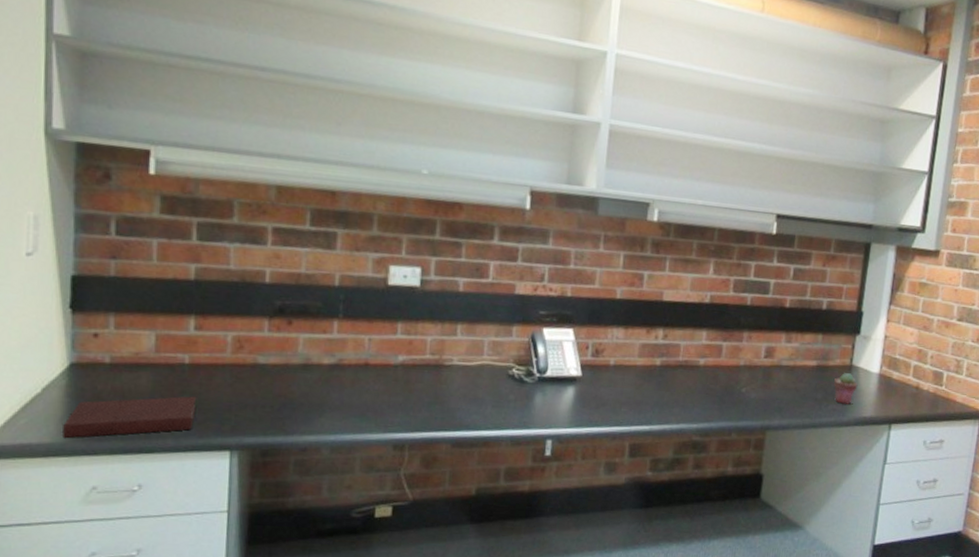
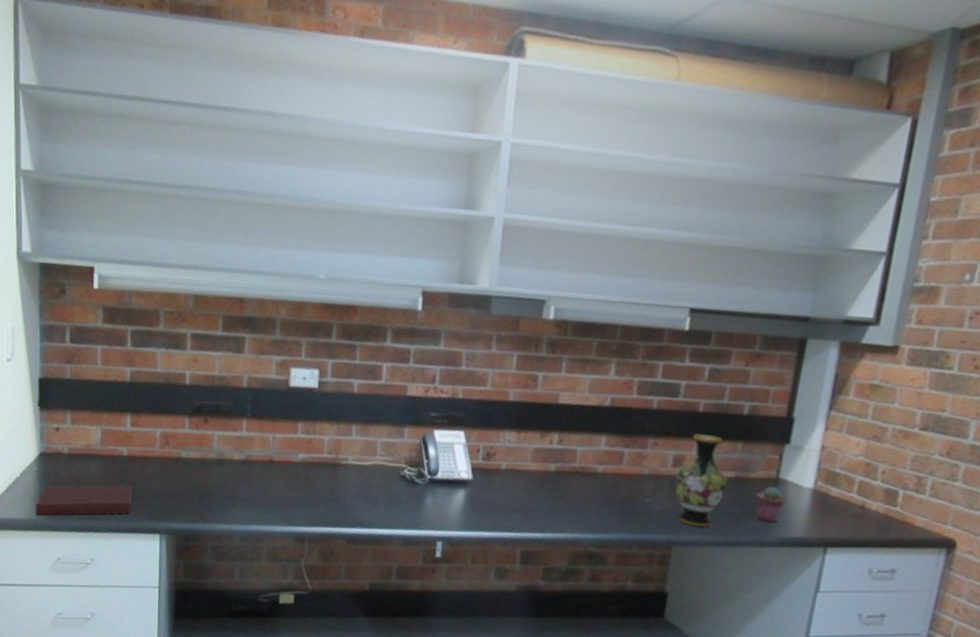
vase: none [767,327,811,411] -> present [674,434,727,527]

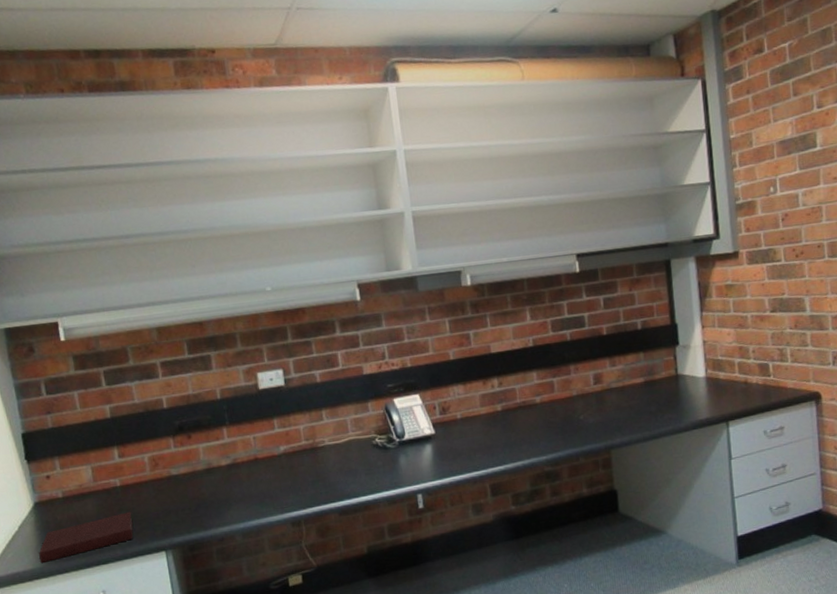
vase: present [674,434,727,527] -> none [598,351,640,429]
potted succulent: present [754,487,786,522] -> none [663,382,688,412]

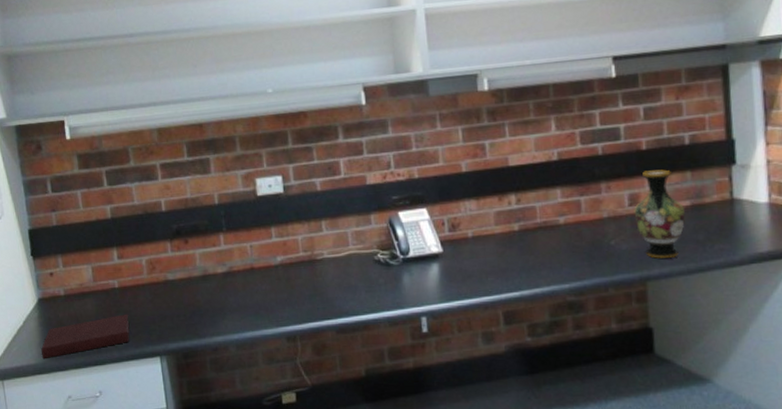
vase: none [598,351,640,429] -> present [634,169,685,259]

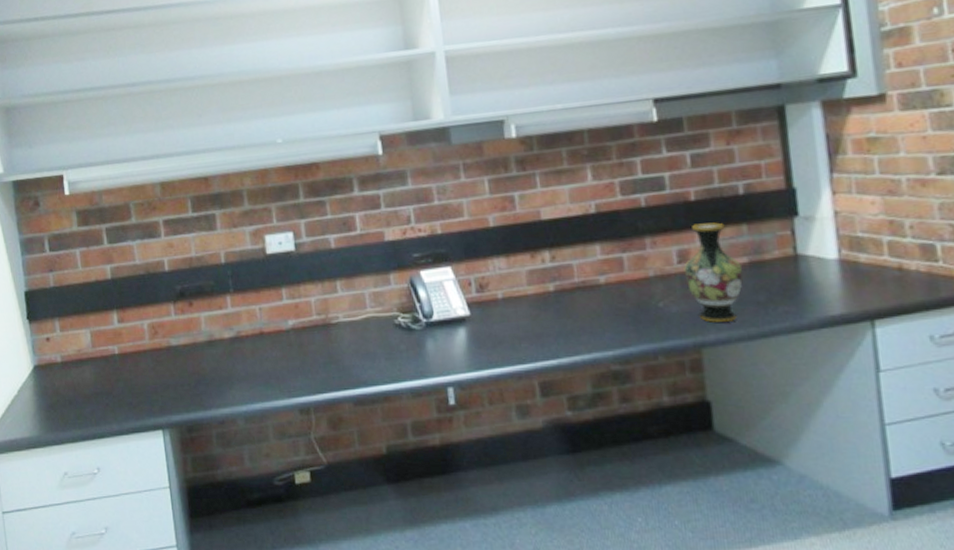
notebook: present [41,314,130,359] -> none [36,383,131,432]

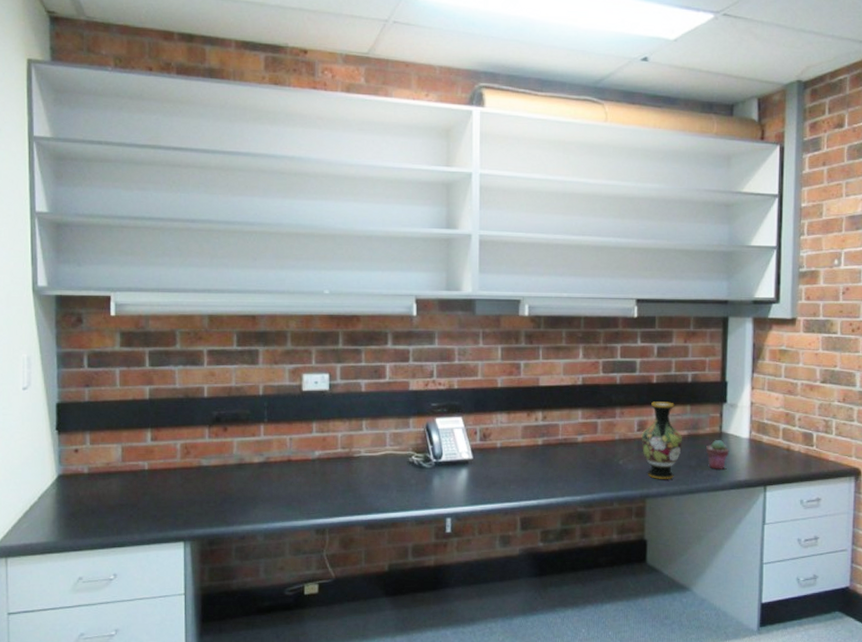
potted succulent: none [777,265,813,304] -> present [705,440,730,469]

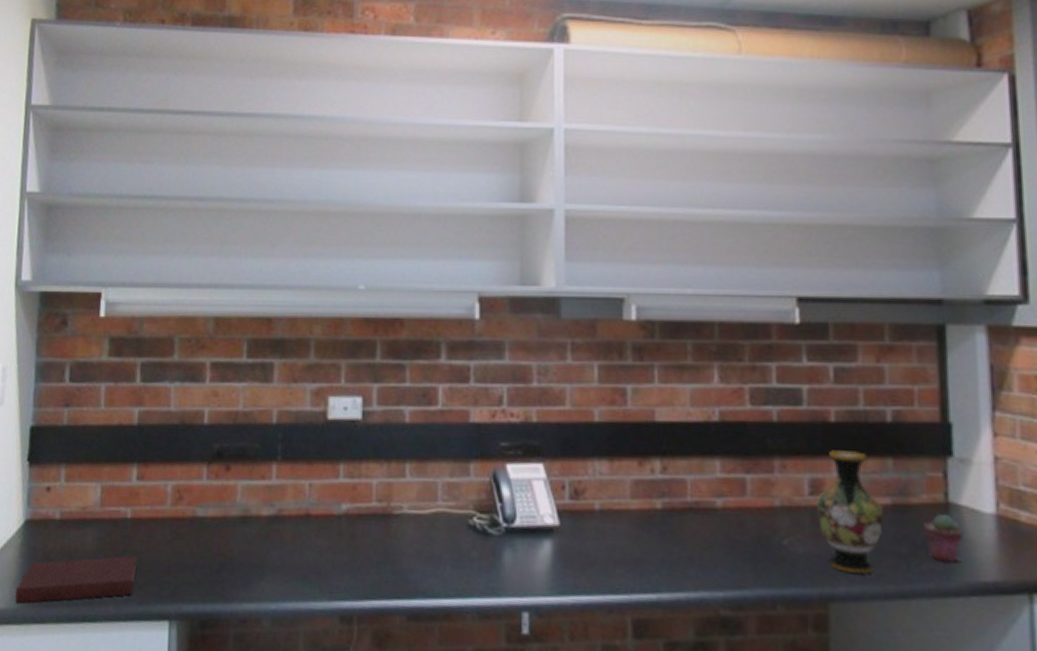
notebook: none [55,497,156,538] -> present [15,555,138,604]

